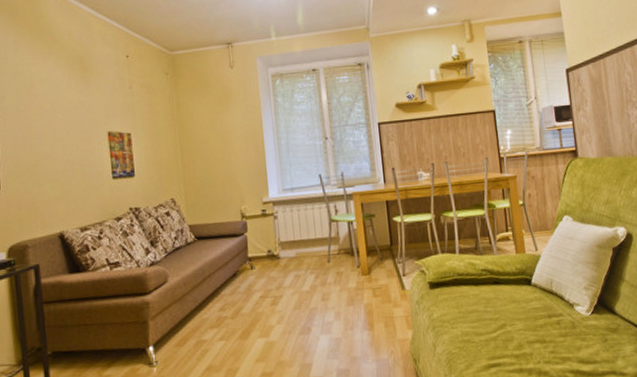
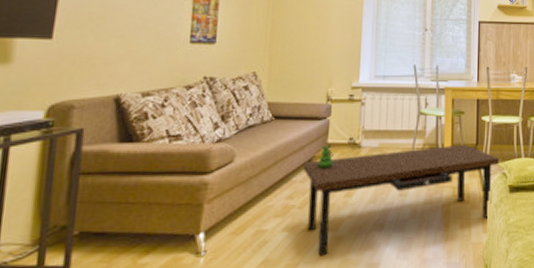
coffee table: none [228,246,417,361] -> present [302,144,500,257]

